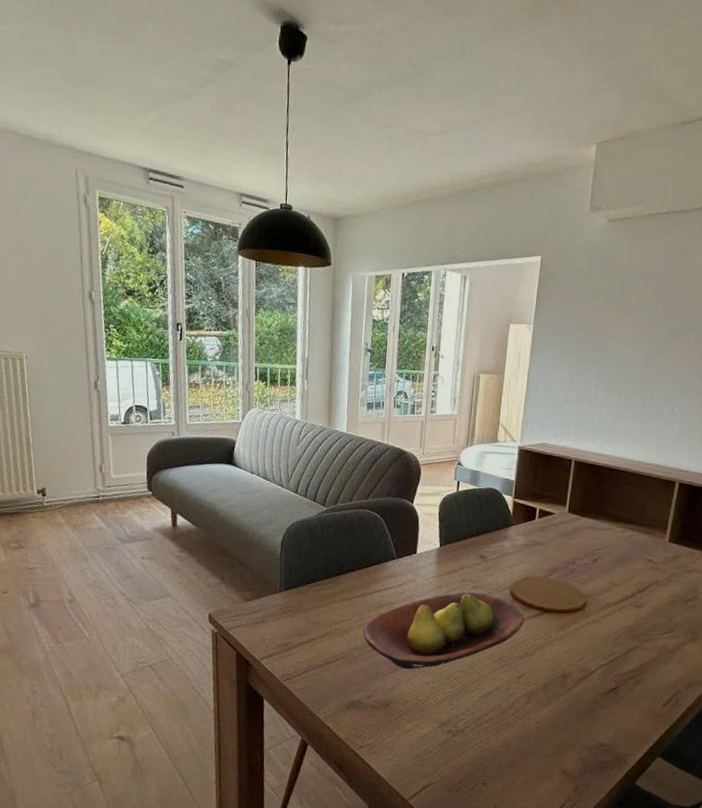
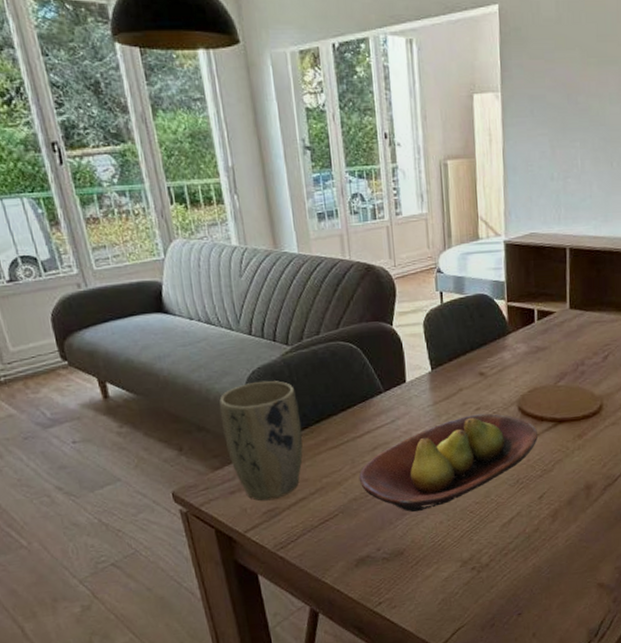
plant pot: none [259,532,324,636] -> present [219,380,303,501]

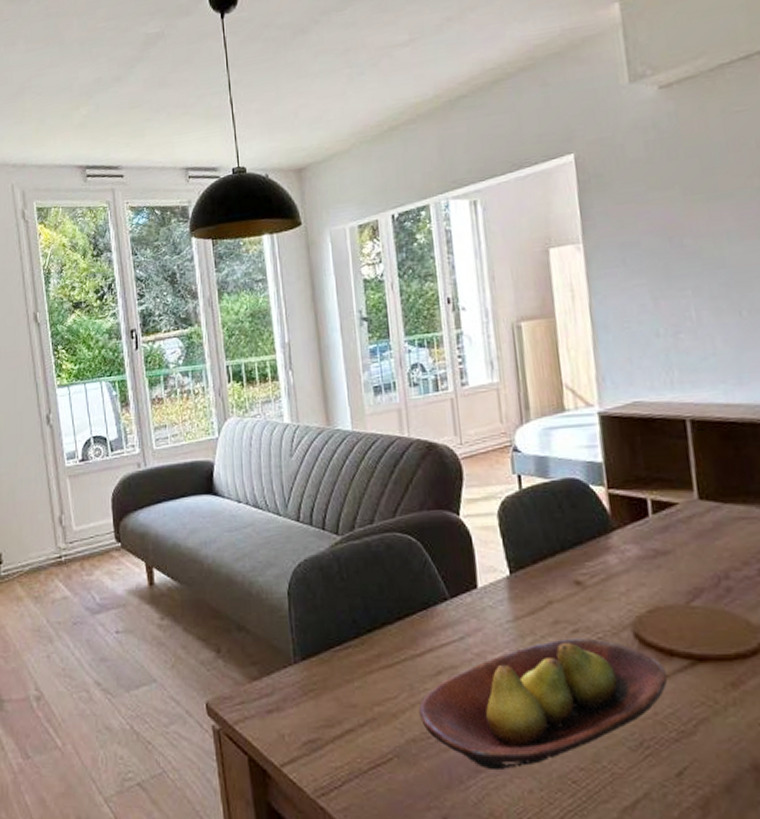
plant pot: present [219,380,303,501] -> none [261,575,352,728]

